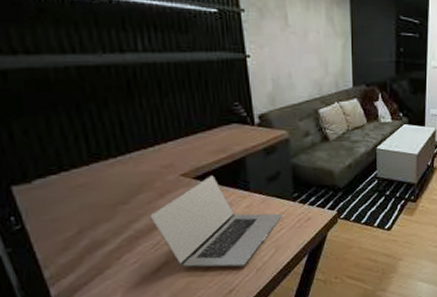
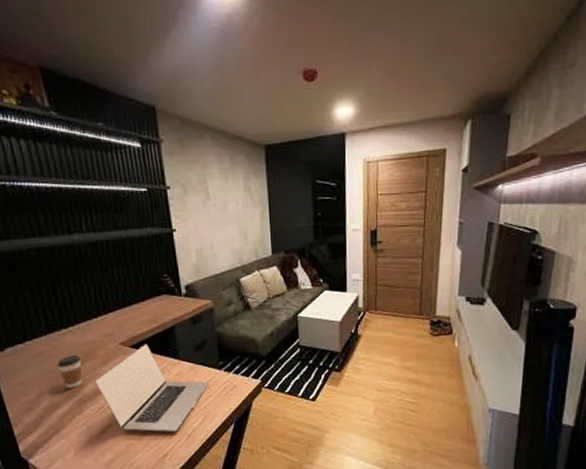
coffee cup: none [101,187,134,225] -> present [57,354,83,389]

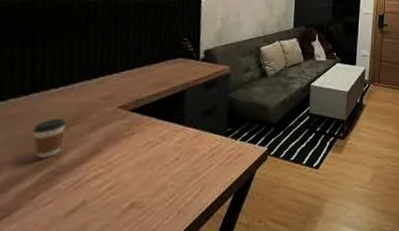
laptop: present [95,344,210,433] -> none [77,108,213,209]

